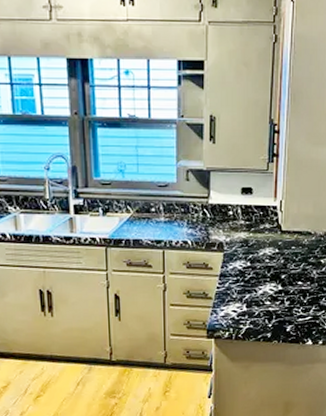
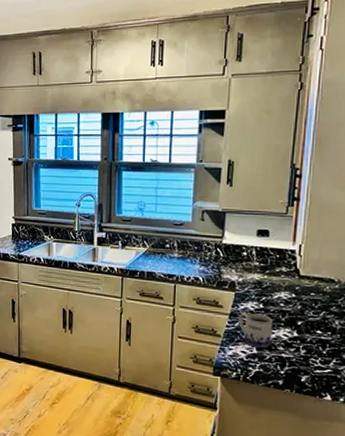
mug: none [227,271,259,305] -> present [237,312,273,348]

